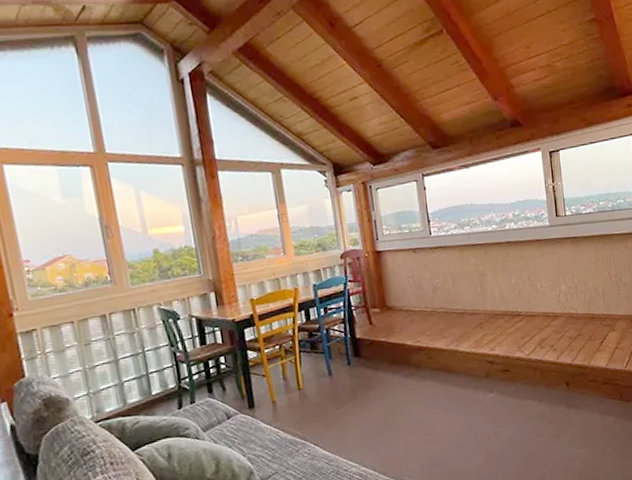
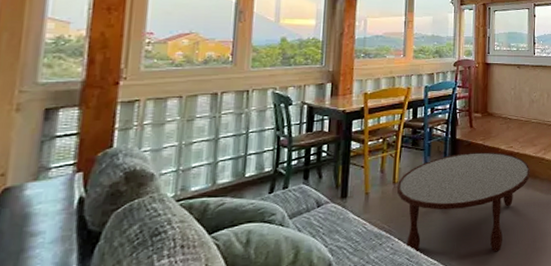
coffee table: none [303,348,444,456] -> present [397,152,530,252]

